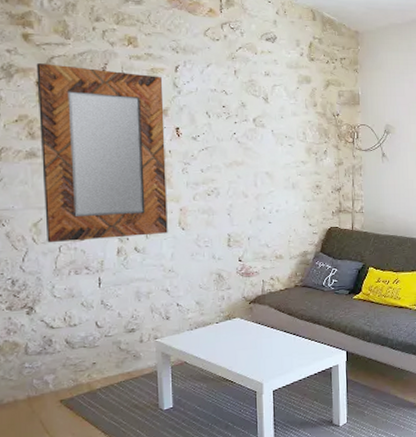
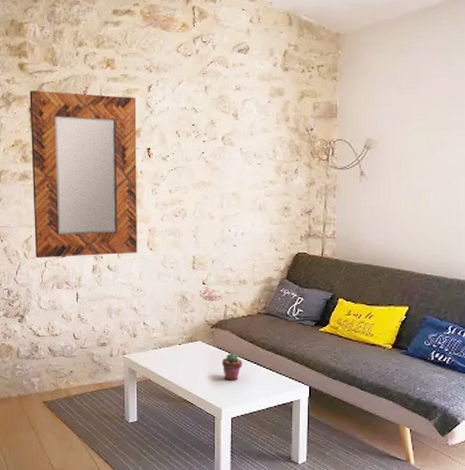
potted succulent: none [262,326,282,354] -> present [222,352,243,381]

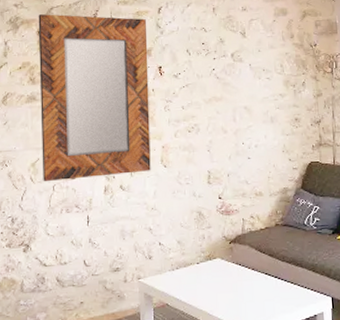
potted succulent: present [222,352,243,381] -> none [242,267,263,298]

